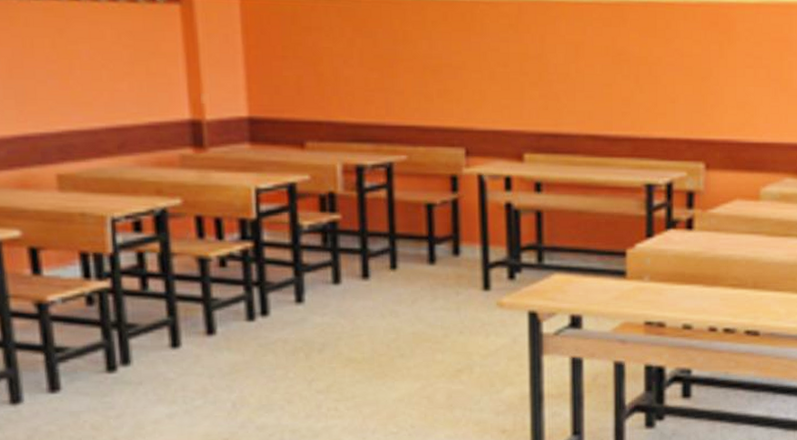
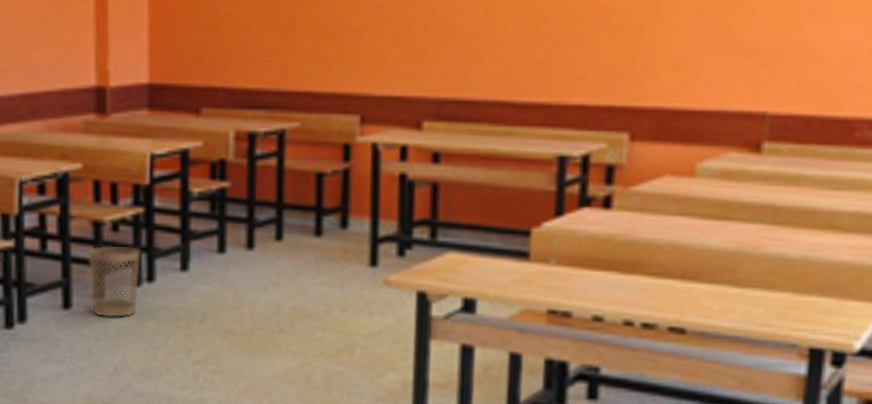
wastebasket: none [195,281,253,355] -> present [88,245,141,318]

